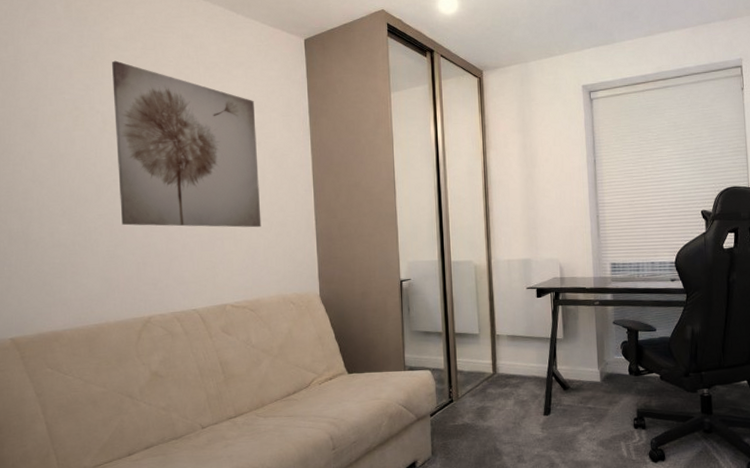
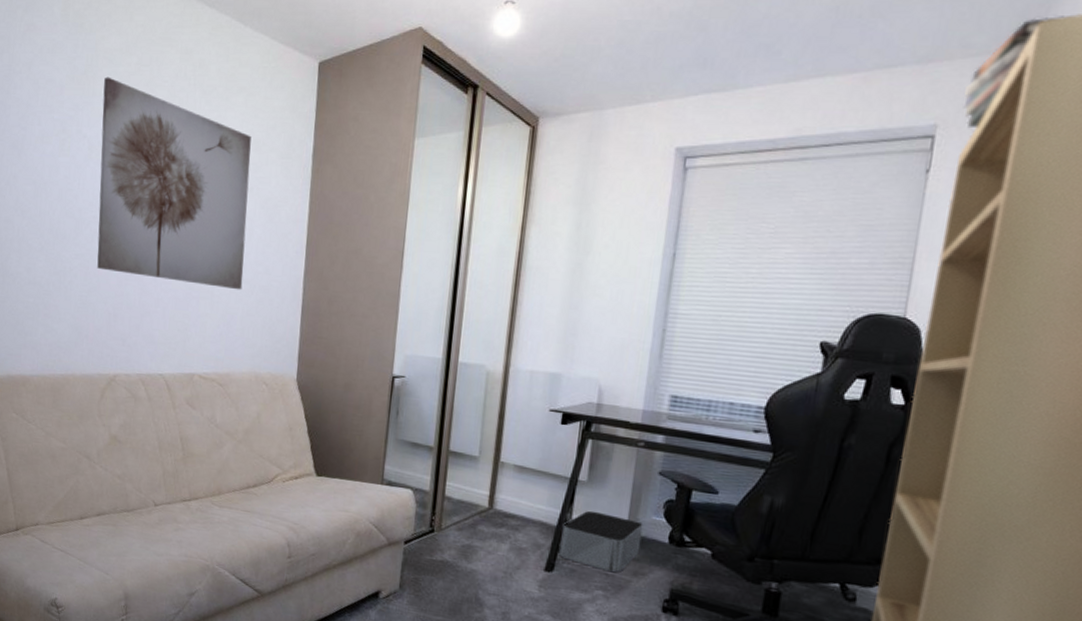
storage bin: none [551,360,610,405] -> present [559,510,643,572]

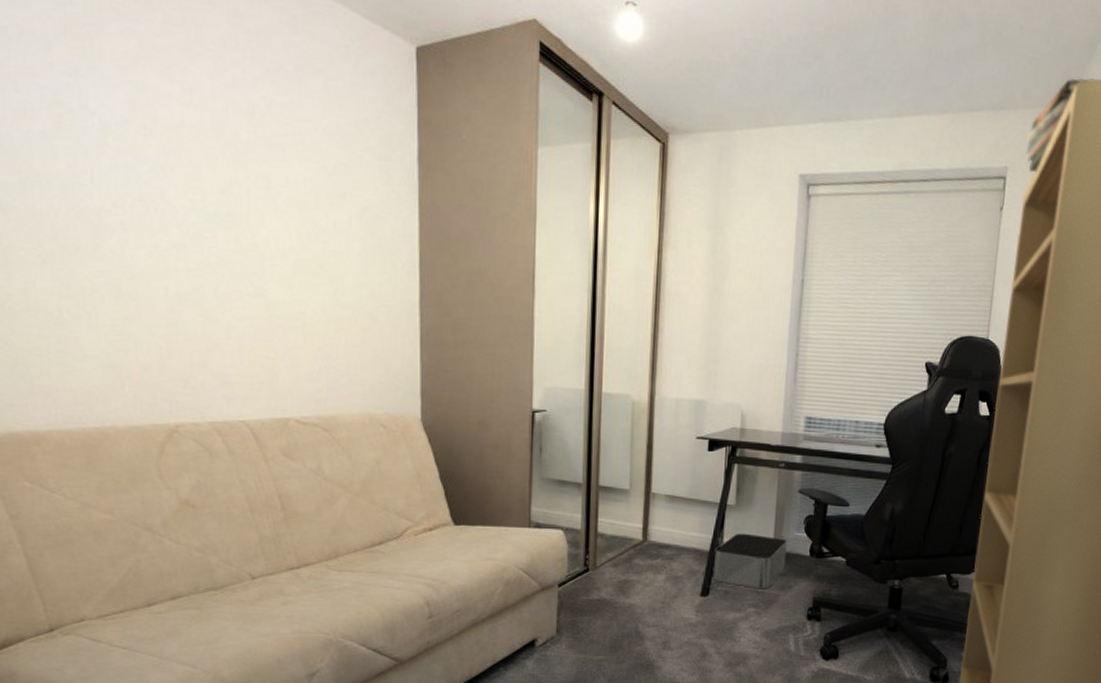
wall art: present [97,77,251,290] -> none [115,34,343,317]

